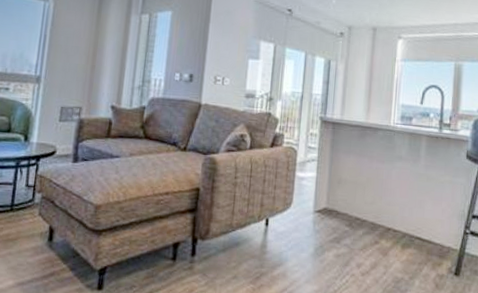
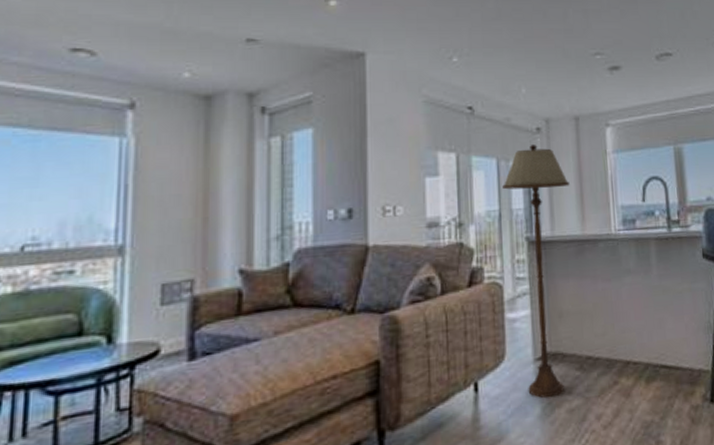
floor lamp: none [306,45,361,243] -> present [502,145,570,399]

